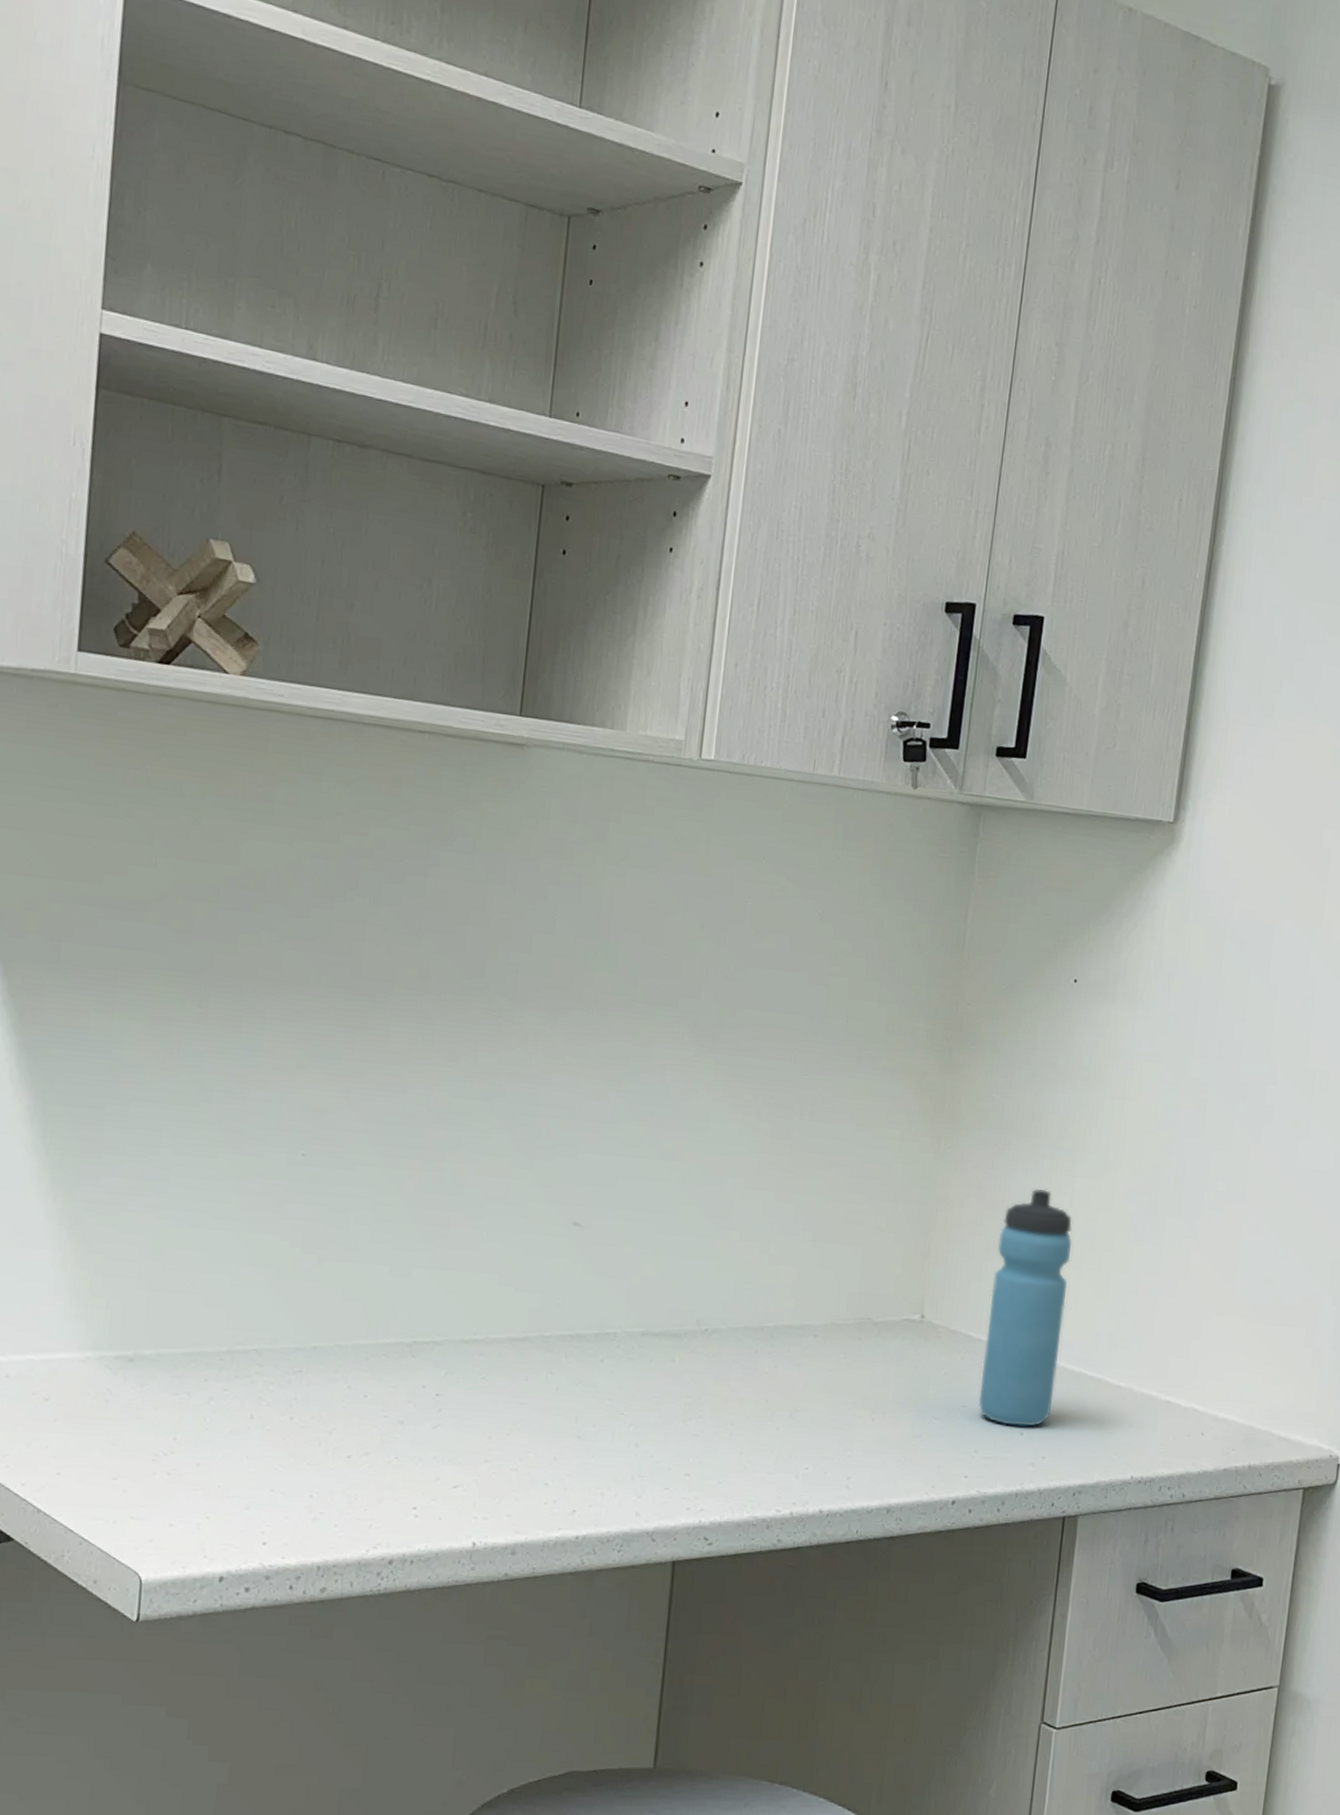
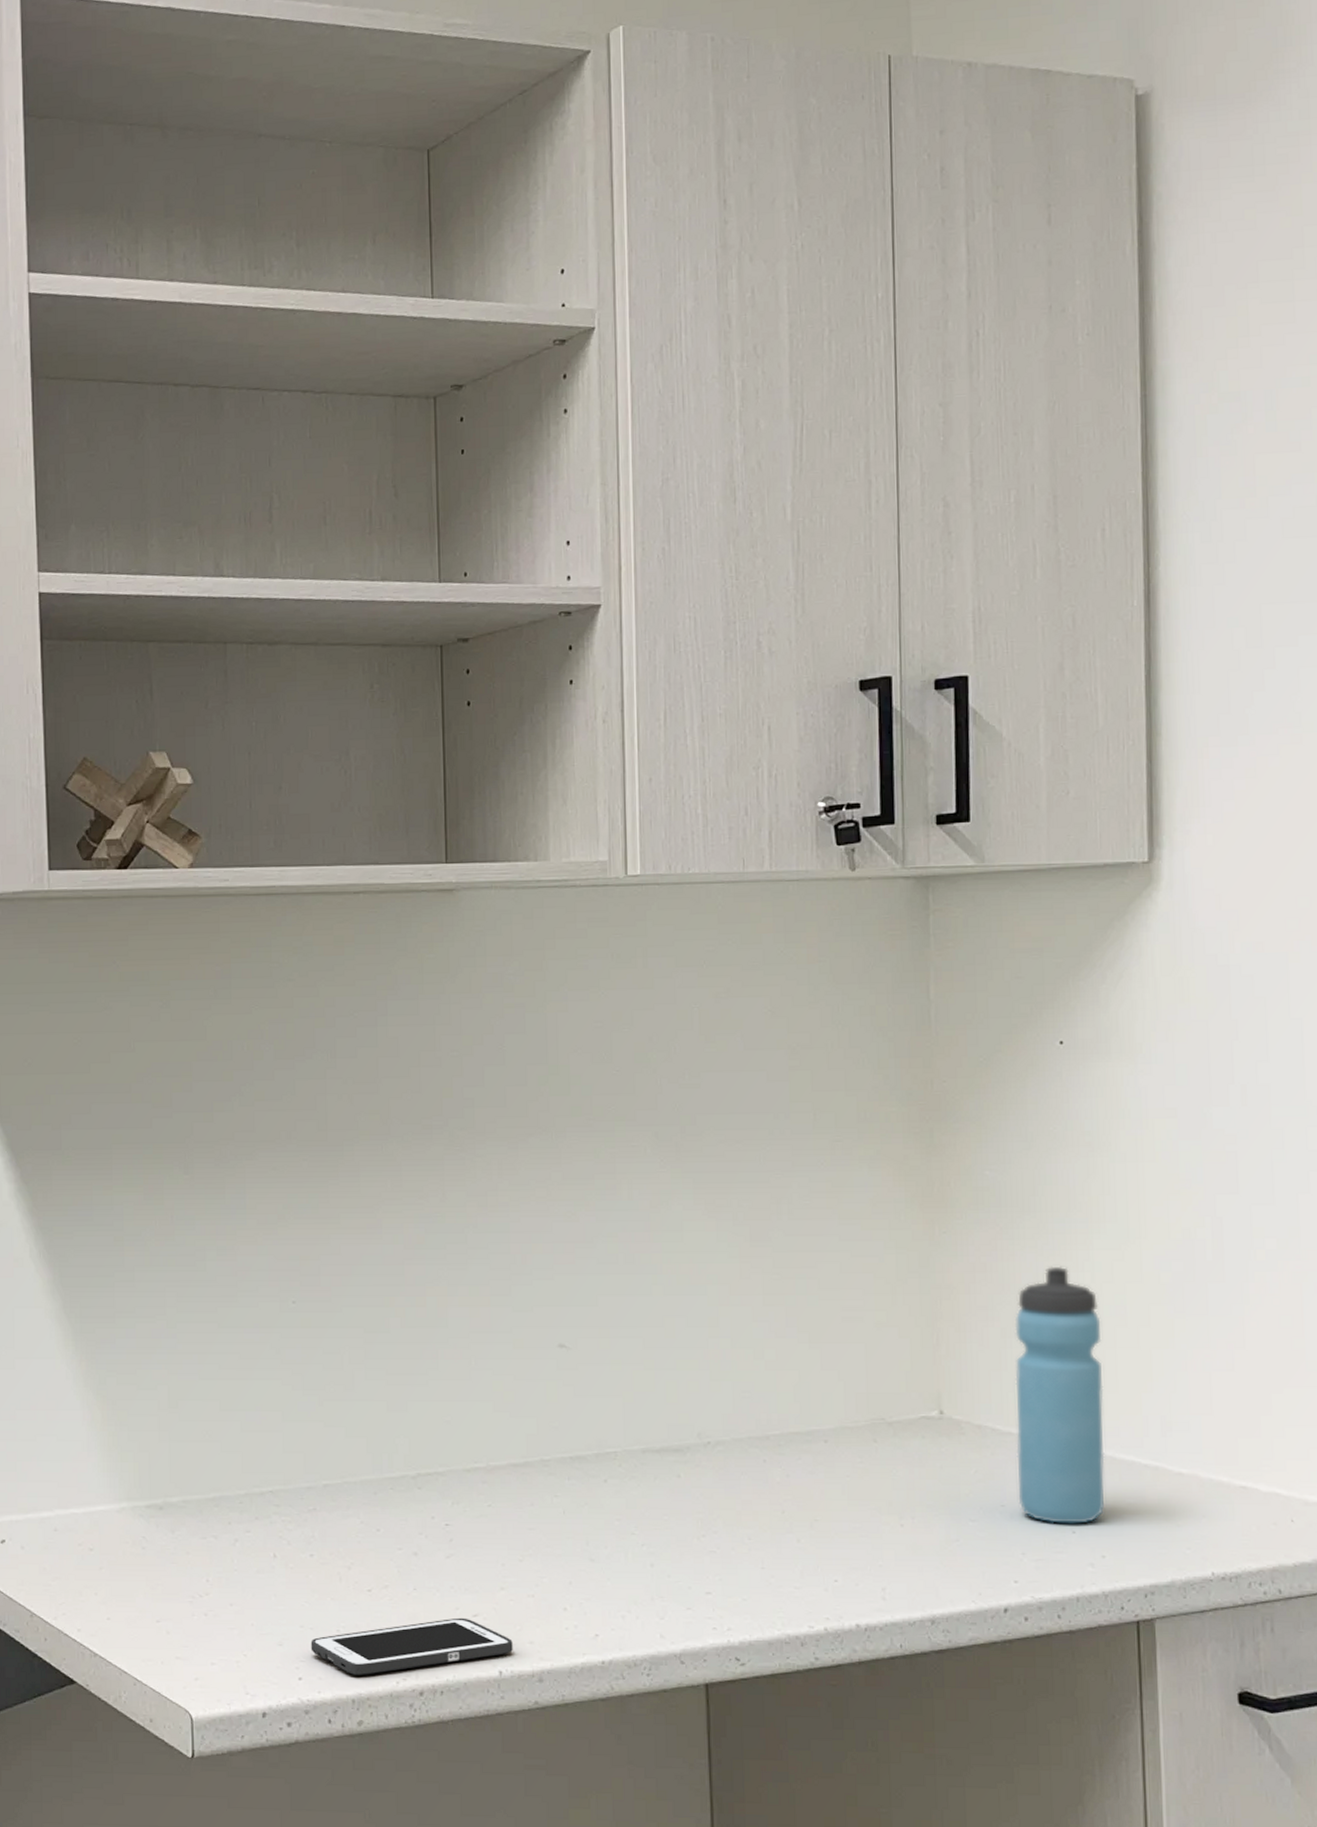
cell phone: none [279,1488,490,1542] -> present [310,1617,513,1675]

